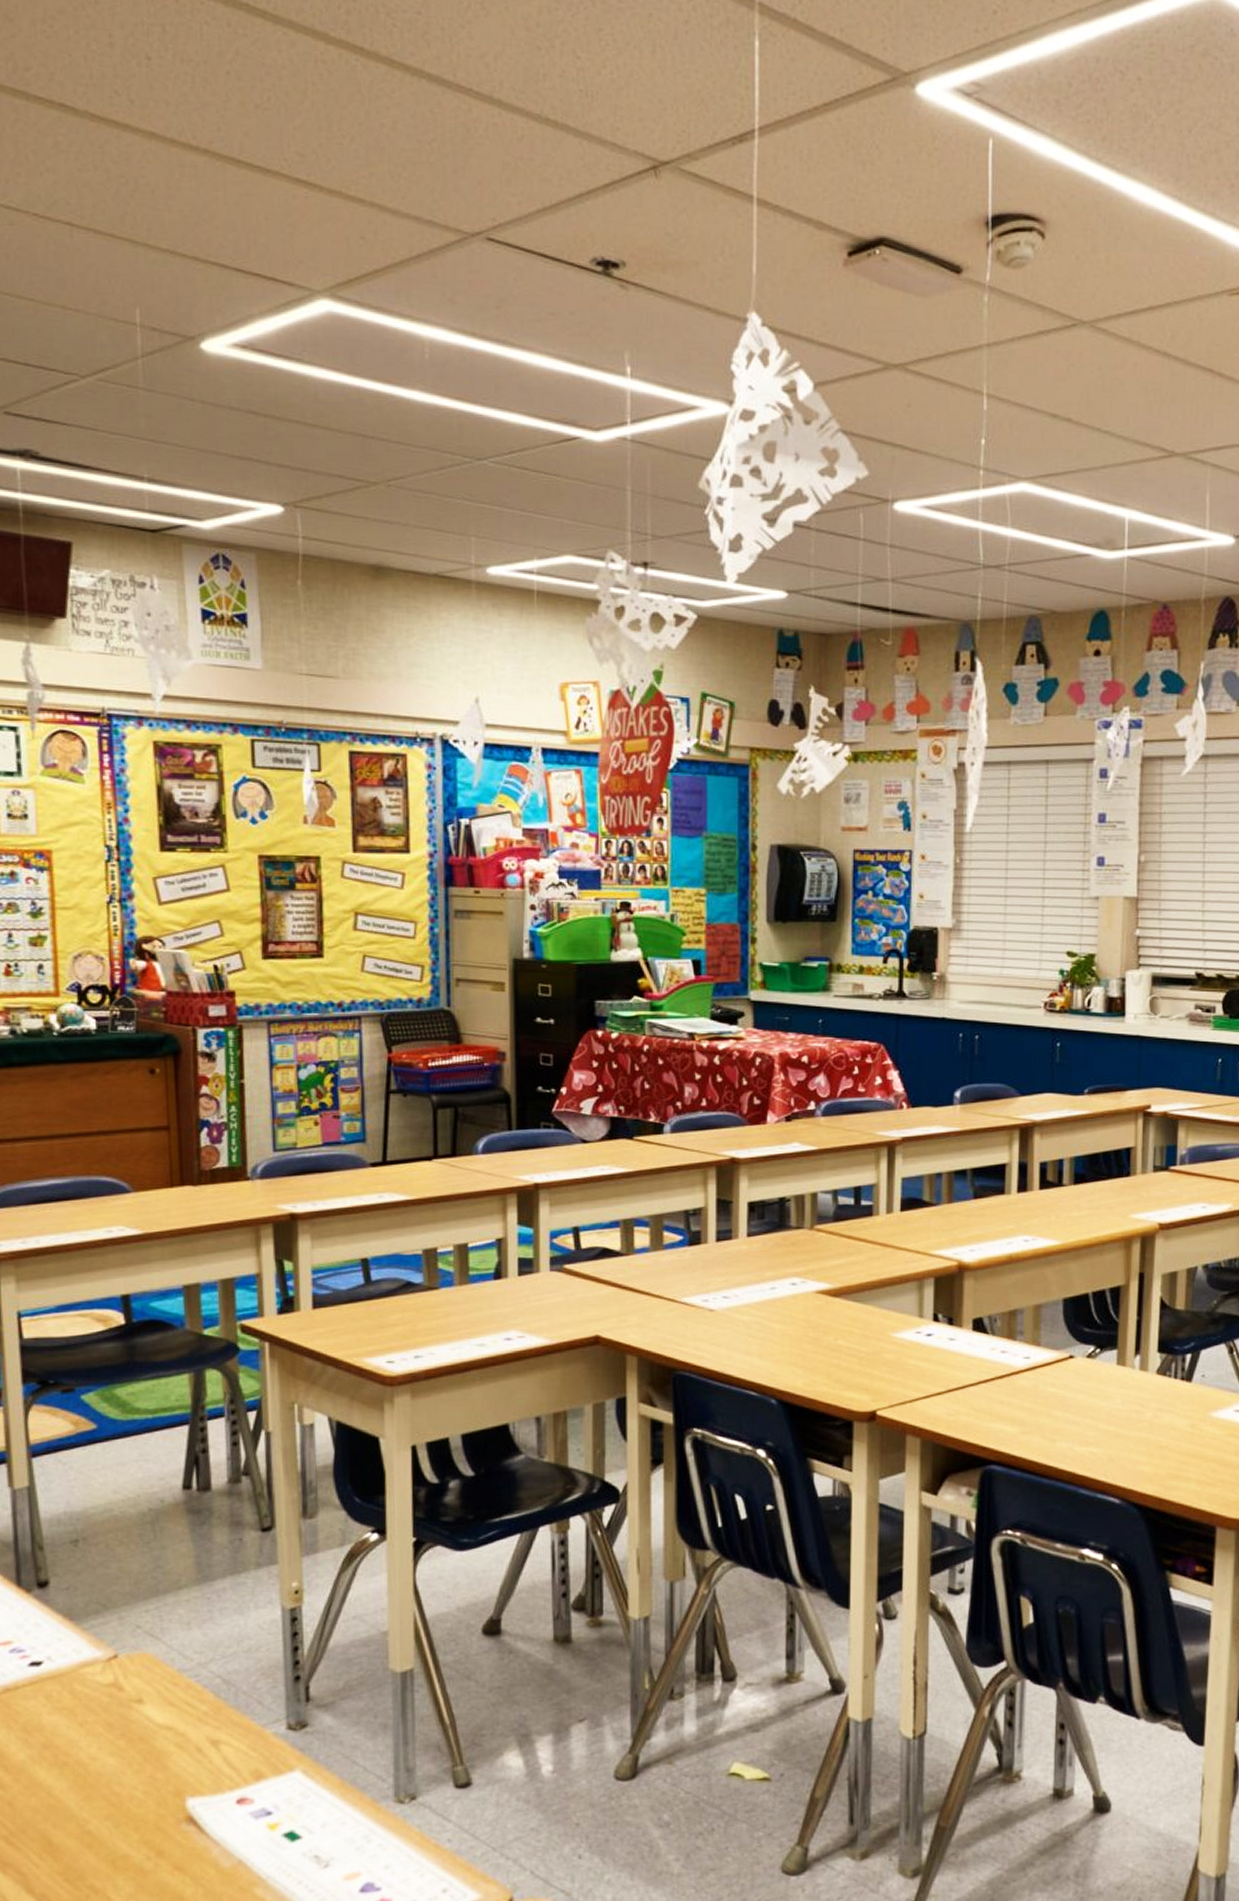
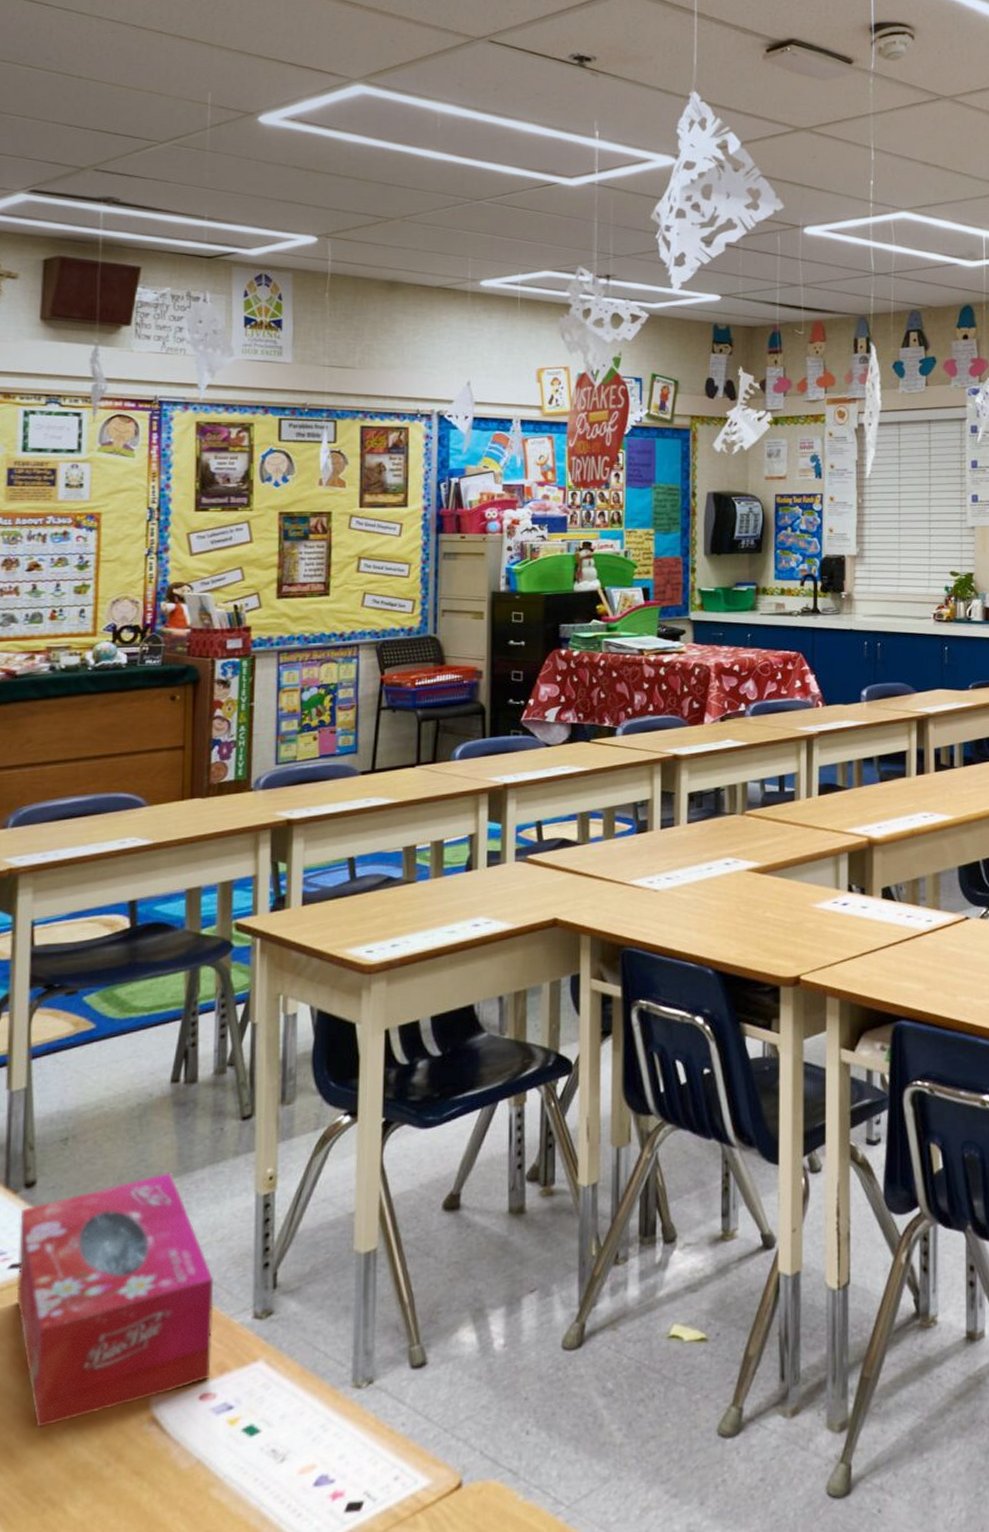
tissue box: none [35,1580,247,1820] -> present [16,1172,214,1428]

